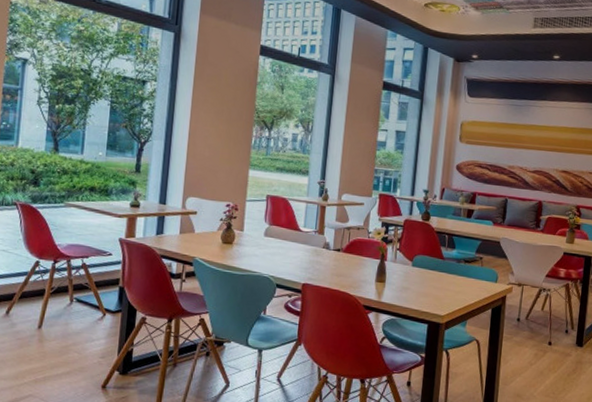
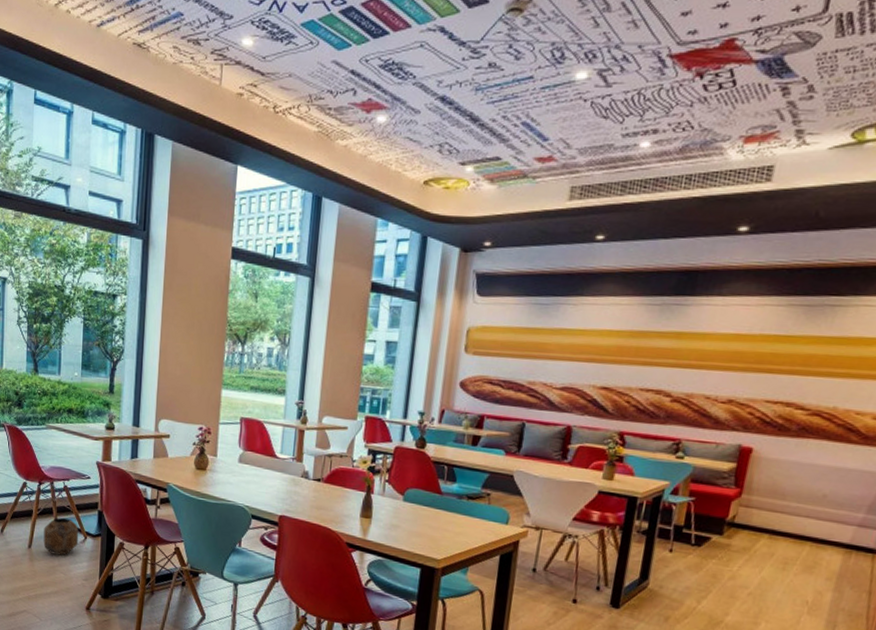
planter: none [56,295,97,334] -> present [43,517,79,556]

